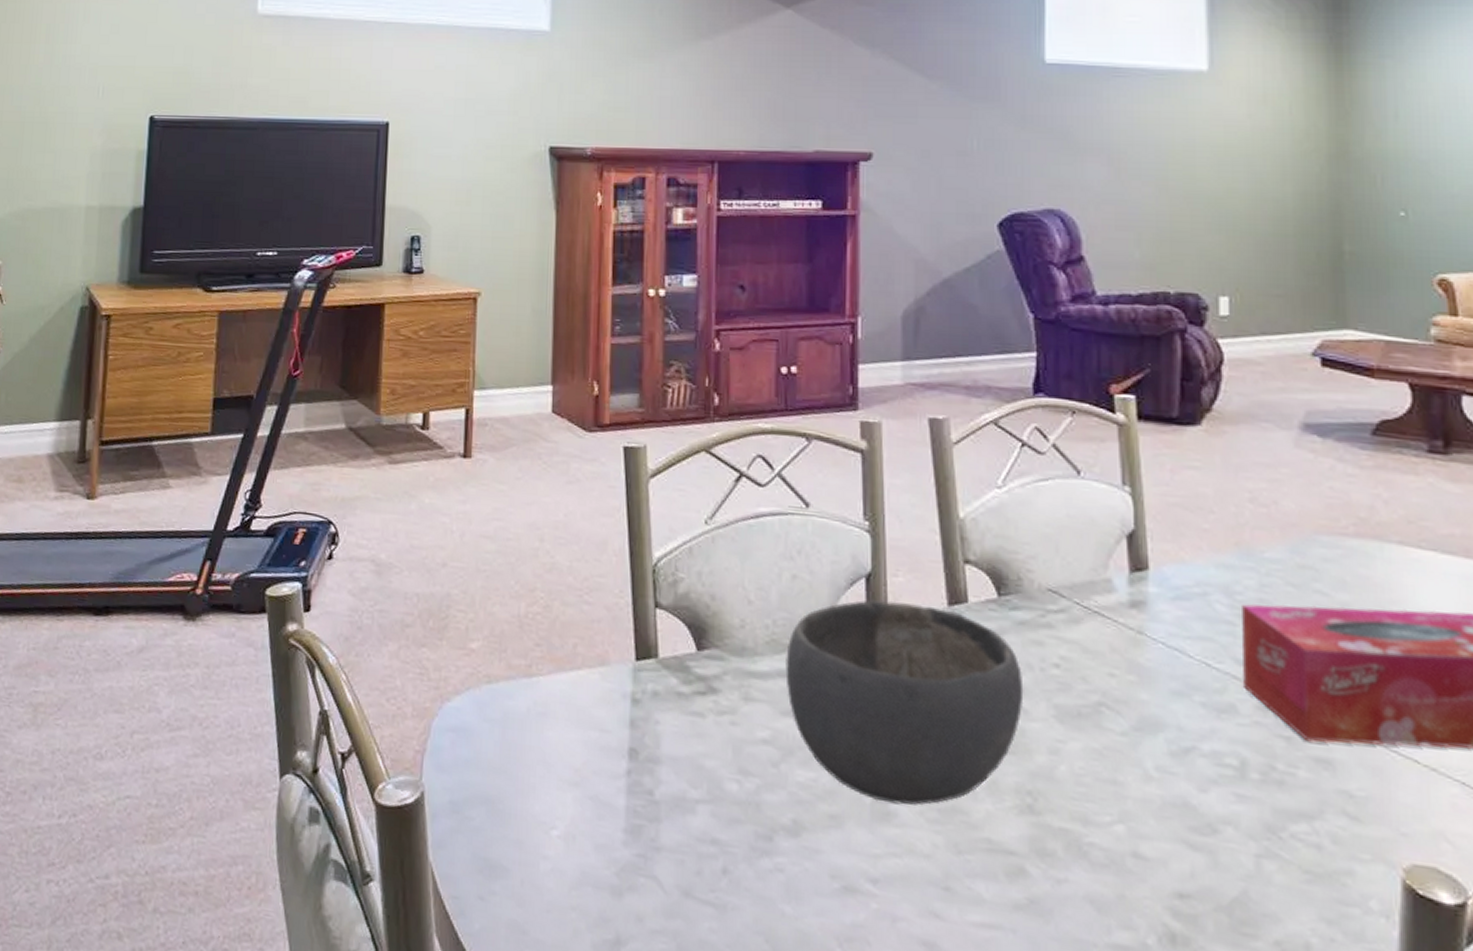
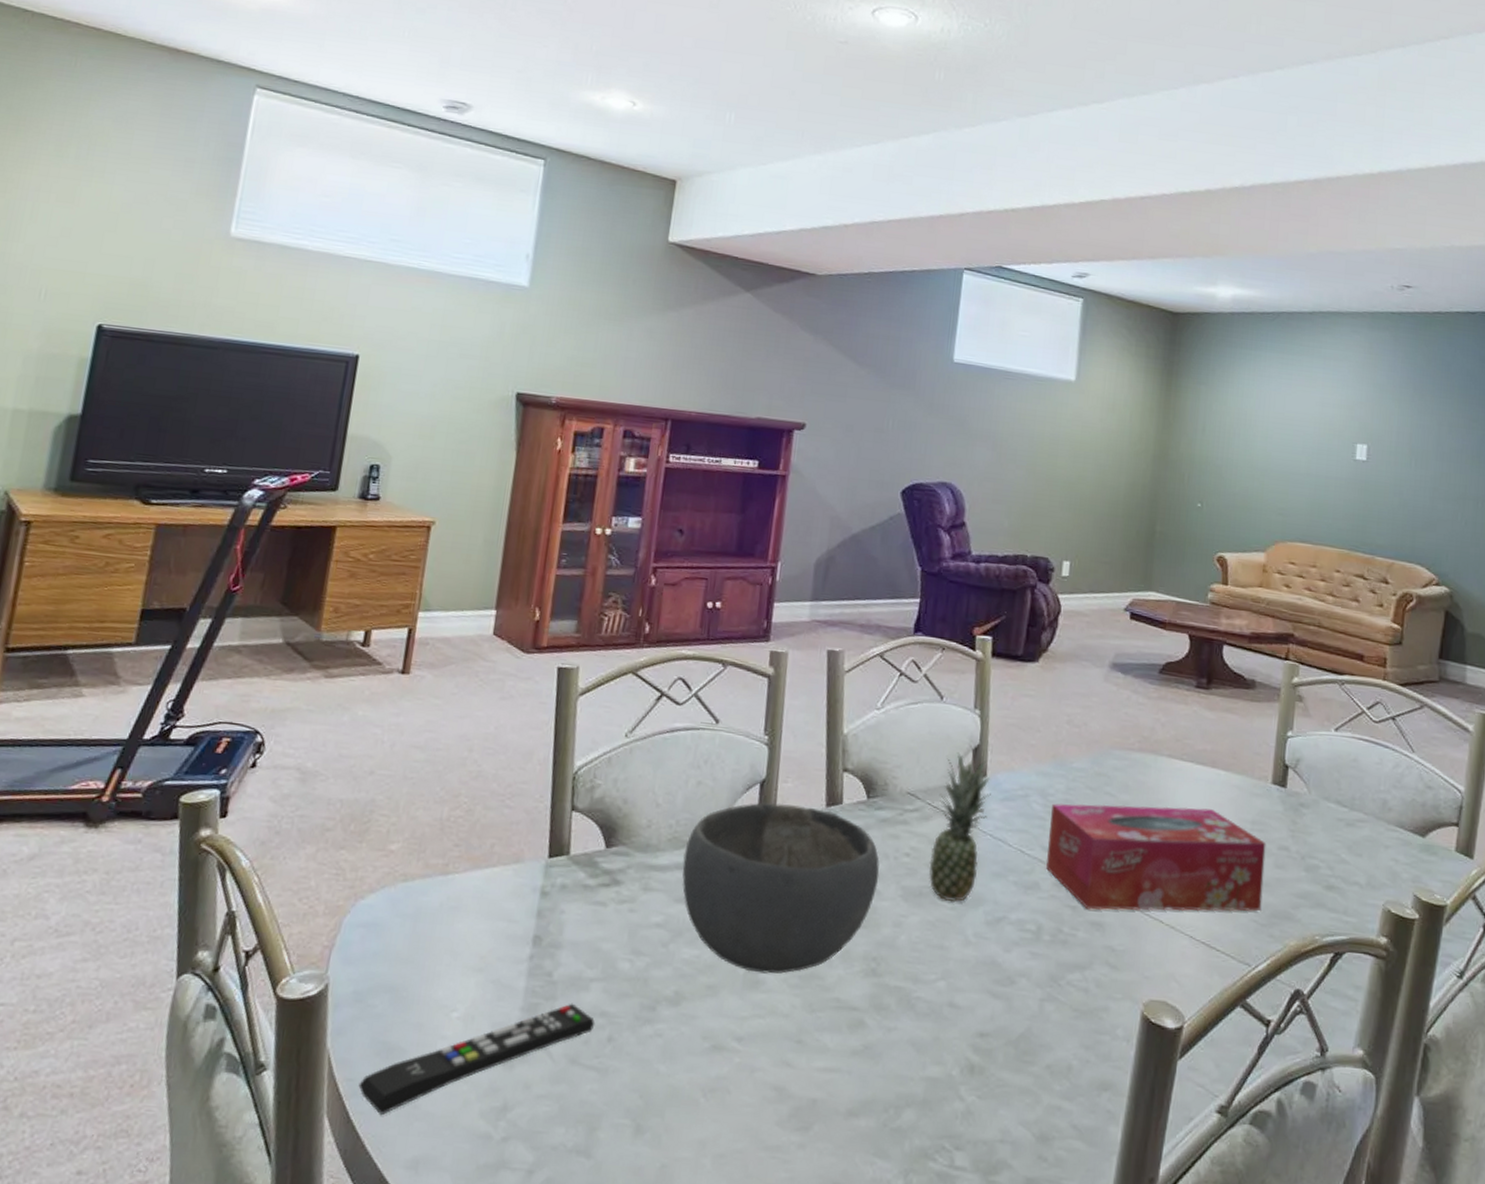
remote control: none [464,826,707,940] -> present [358,1003,596,1116]
fruit: none [1086,539,1157,727] -> present [928,752,991,903]

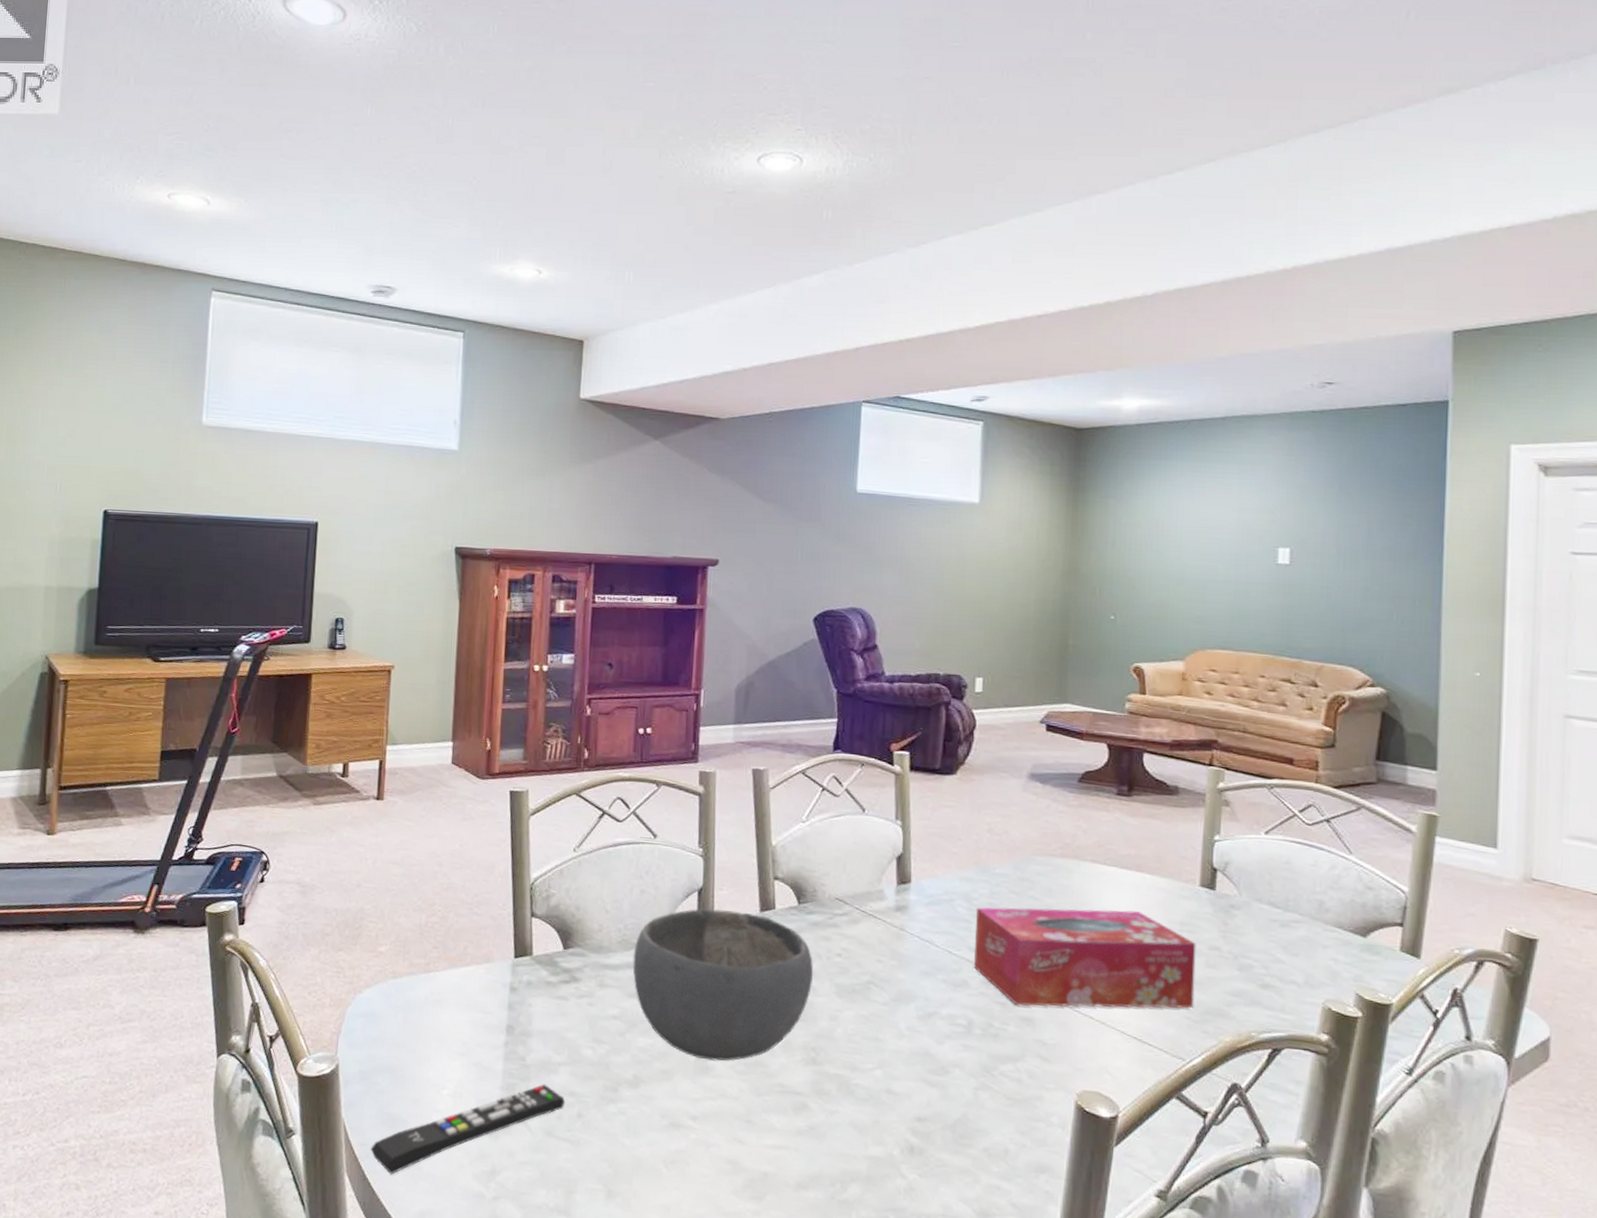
fruit: present [928,752,991,903] -> none [860,860,916,999]

